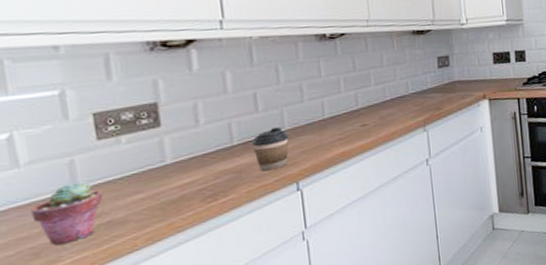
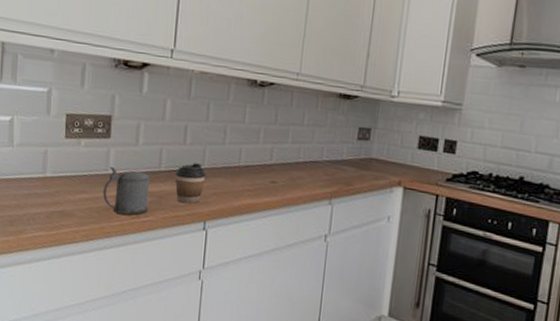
potted succulent: present [31,182,103,245] -> none [14,170,61,220]
beer stein: none [163,151,227,204] -> present [103,167,151,216]

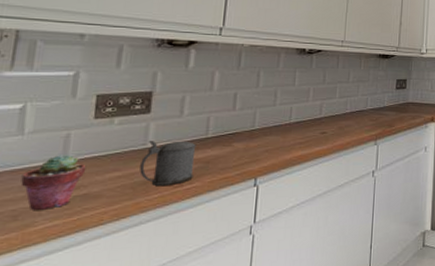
potted succulent: none [14,170,61,220] -> present [21,155,87,210]
coffee cup: present [175,163,206,204] -> none [223,126,257,165]

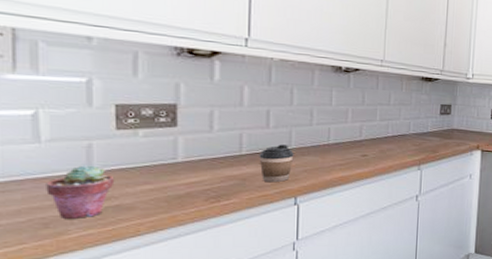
beer stein: present [140,141,196,187] -> none [172,155,230,201]
coffee cup: none [223,126,257,165] -> present [259,144,294,183]

